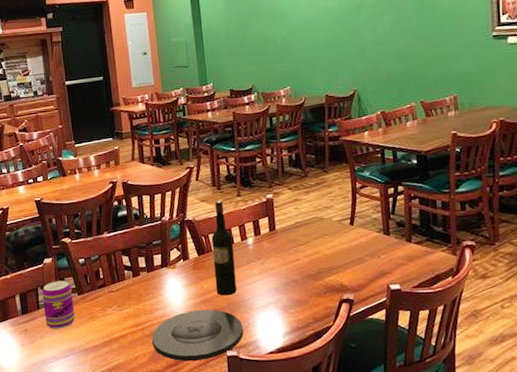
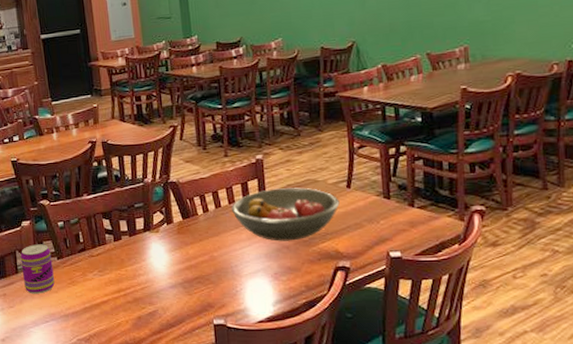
plate: present [152,309,244,362] -> none [135,275,231,329]
wine bottle: present [212,200,237,296] -> none [197,160,224,262]
fruit bowl: none [244,225,344,276] -> present [232,187,340,241]

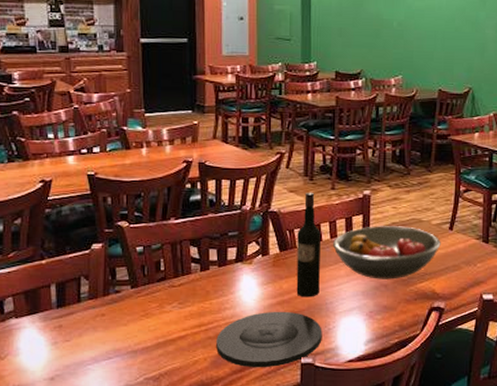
beverage can: present [20,244,55,294] -> none [85,270,124,326]
plate: none [135,275,231,329] -> present [216,311,322,368]
wine bottle: none [197,160,224,262] -> present [296,192,321,297]

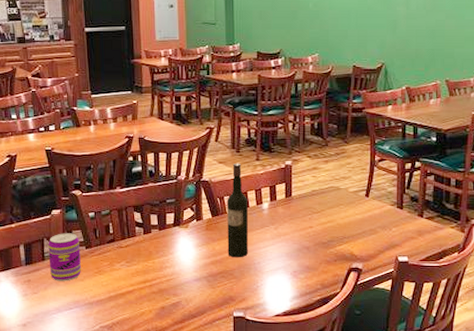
beverage can: none [85,270,124,326] -> present [48,233,81,281]
plate: present [216,311,322,368] -> none [159,270,252,320]
fruit bowl: present [333,226,441,280] -> none [259,193,358,242]

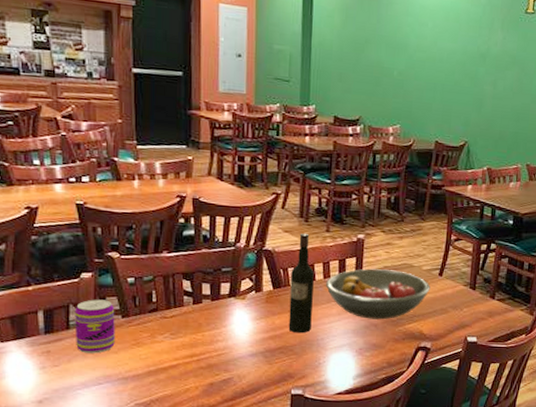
fruit bowl: none [259,193,358,242] -> present [326,268,431,320]

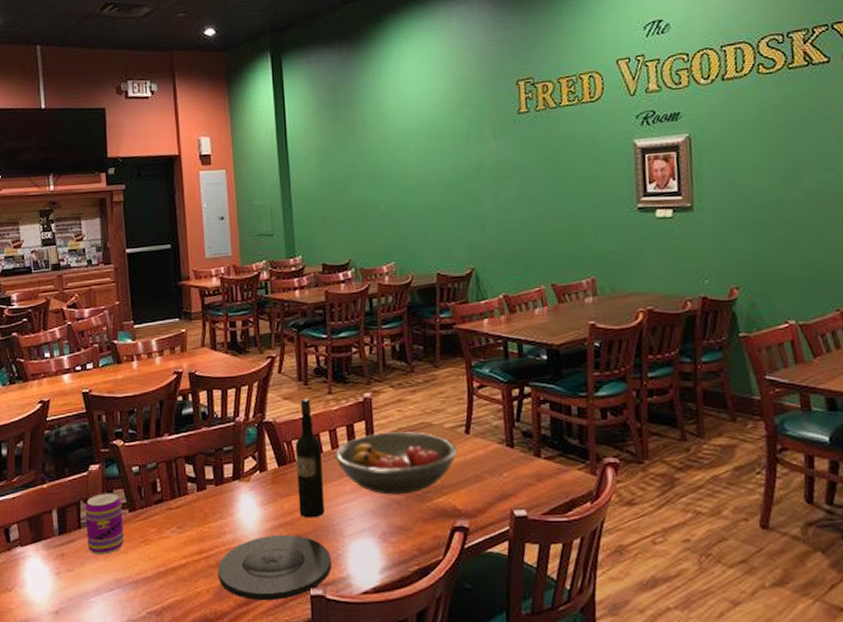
plate: none [208,345,313,398] -> present [218,534,332,601]

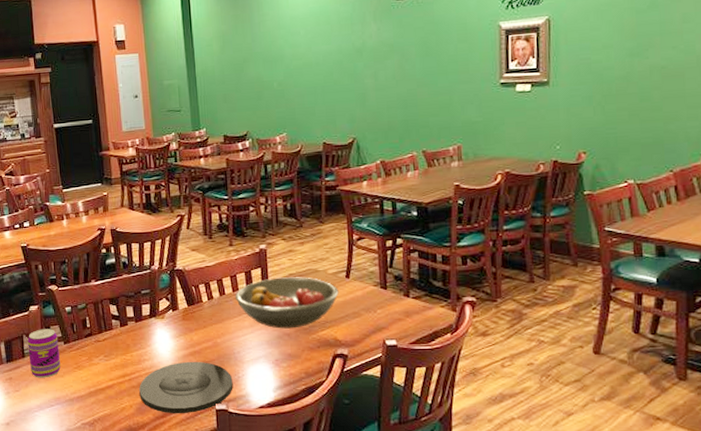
wine bottle: present [295,398,324,518] -> none [202,249,227,348]

